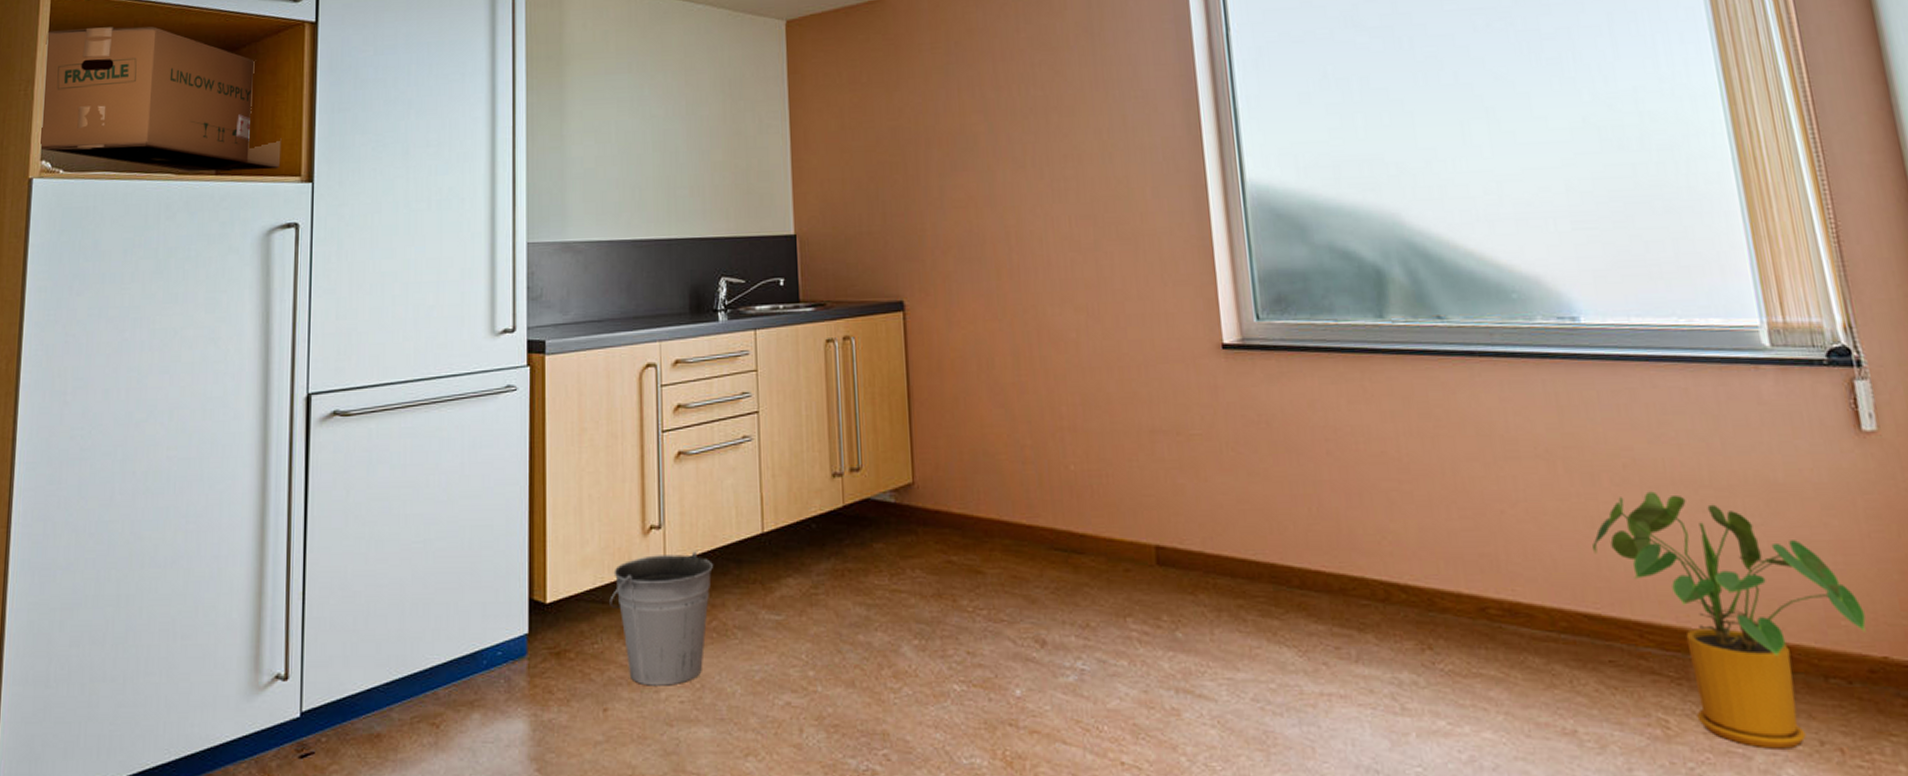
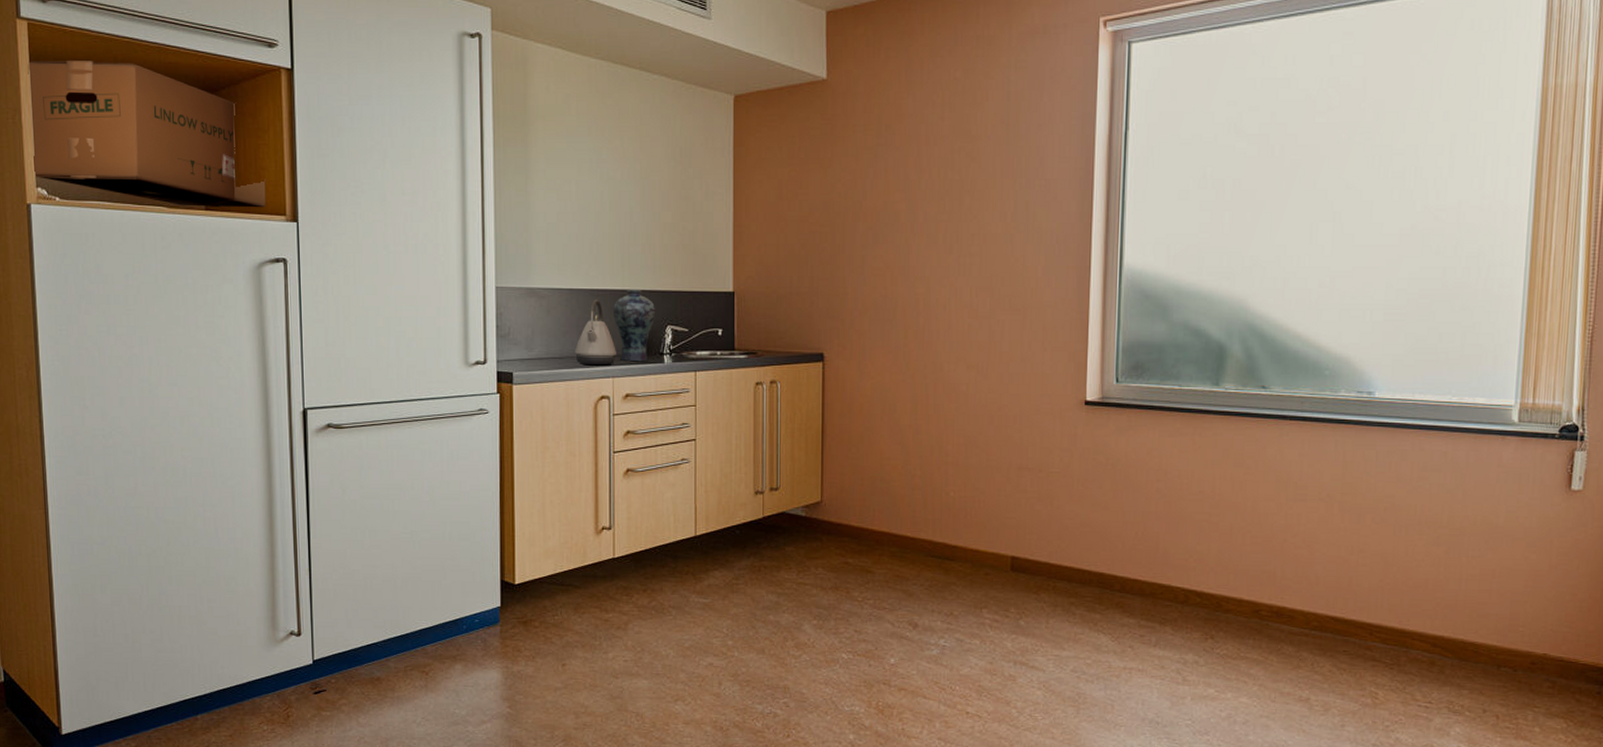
bucket: present [609,551,713,686] -> none [568,548,653,649]
kettle: none [616,251,663,329] -> present [575,299,616,366]
vase: none [658,238,708,321] -> present [612,290,656,361]
house plant: present [1593,491,1866,749] -> none [1349,529,1538,715]

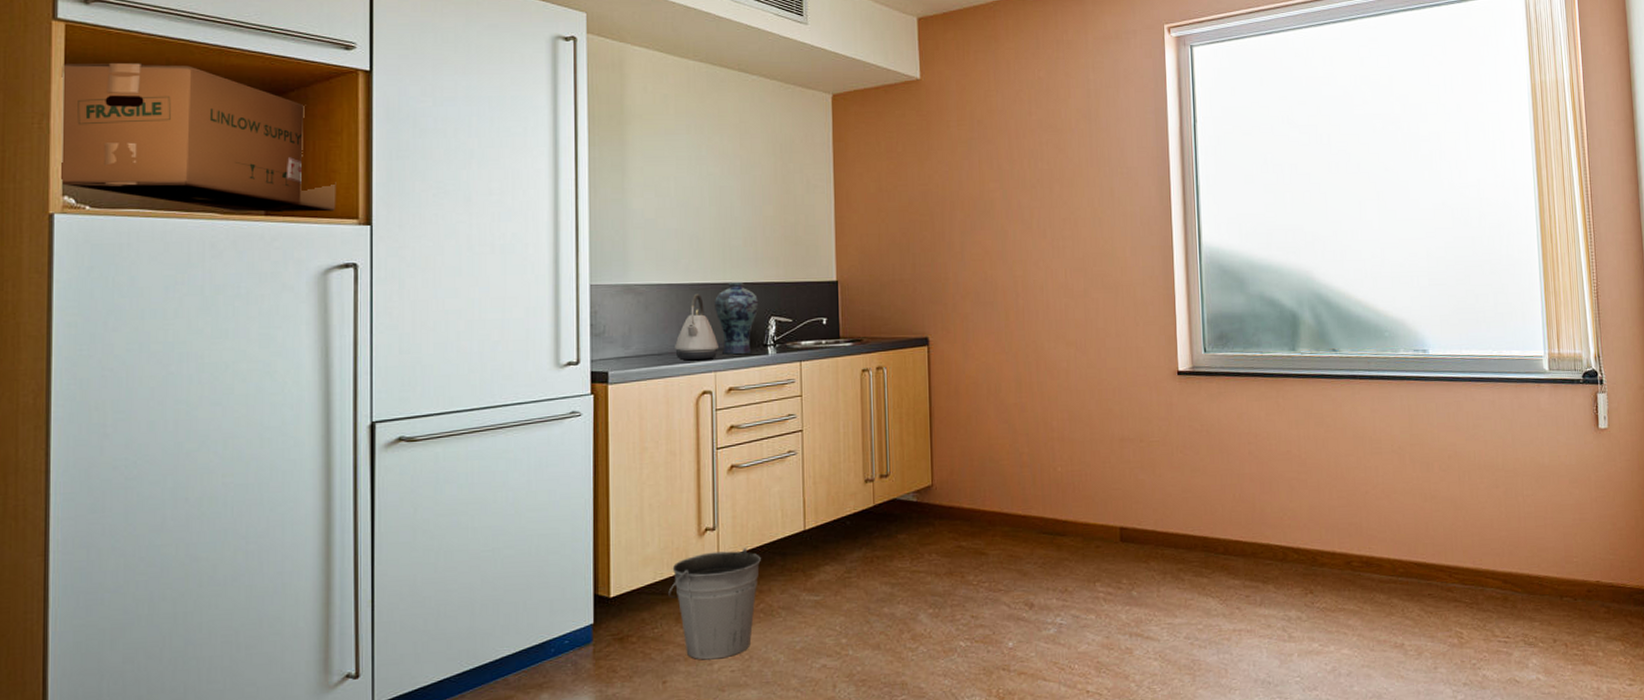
bucket: none [568,548,653,649] -> present [668,547,761,660]

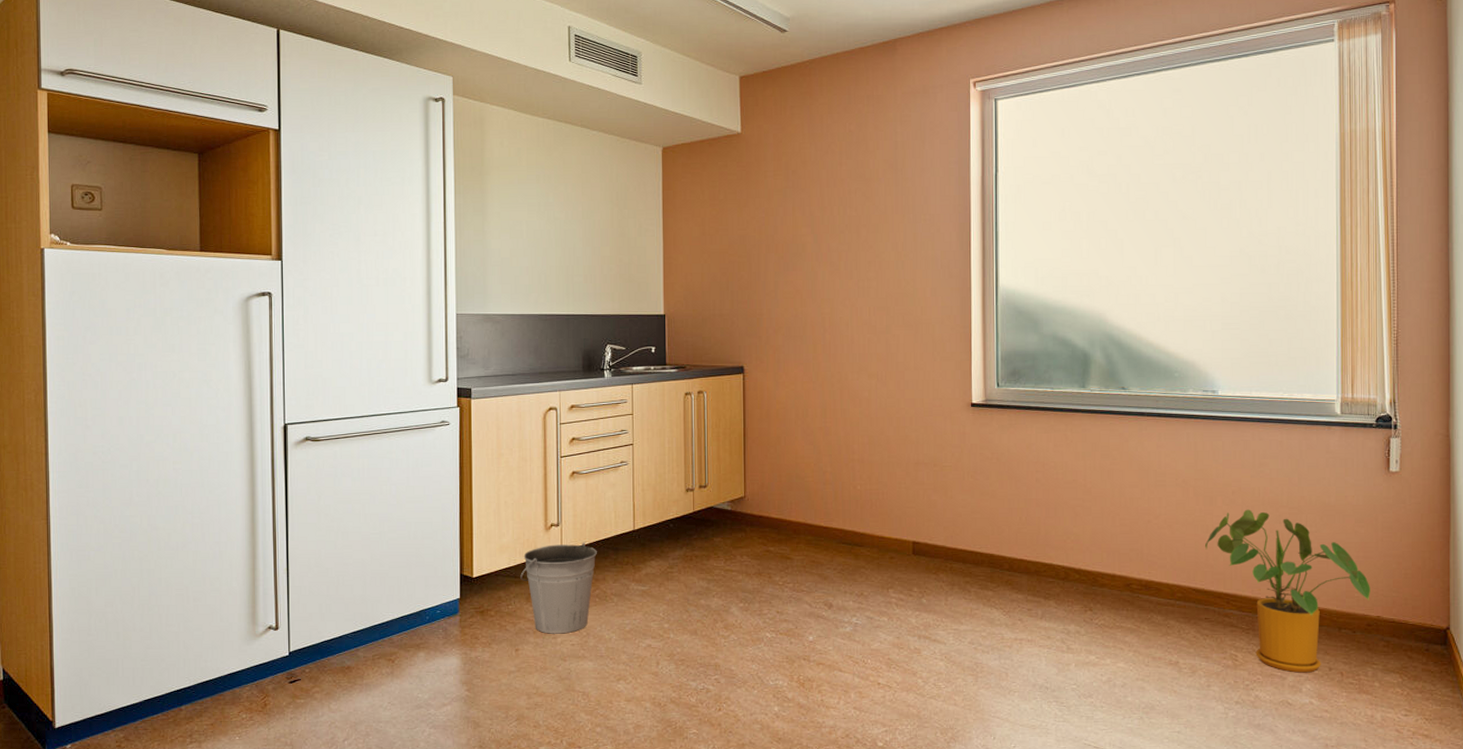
box: present [61,62,336,213] -> none [46,124,254,249]
kettle: present [675,293,718,361] -> none [526,323,563,381]
vase: present [713,282,759,354] -> none [559,314,597,376]
house plant: none [1424,474,1589,648] -> present [1205,509,1370,673]

